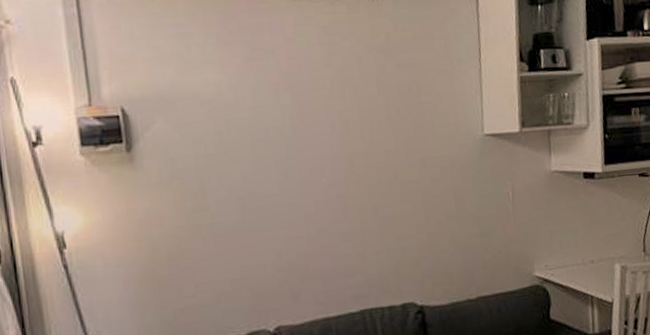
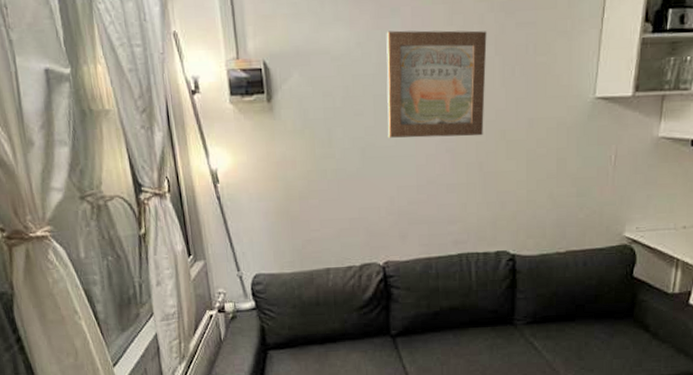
wall art: none [260,72,374,185] -> present [386,30,487,138]

